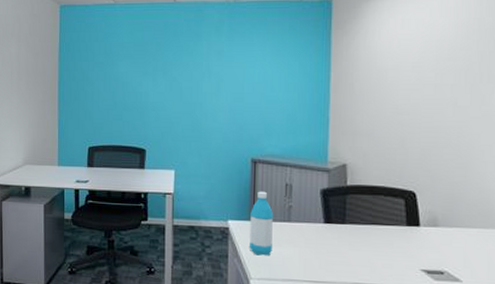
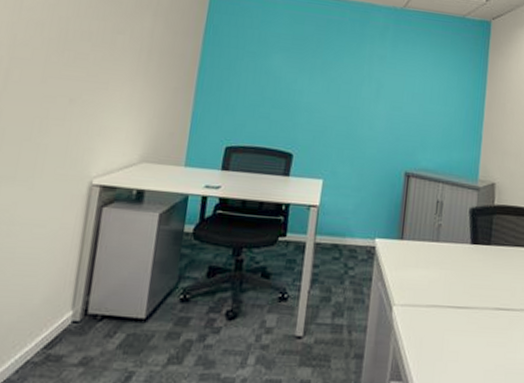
water bottle: present [250,191,273,256] -> none [395,207,422,279]

